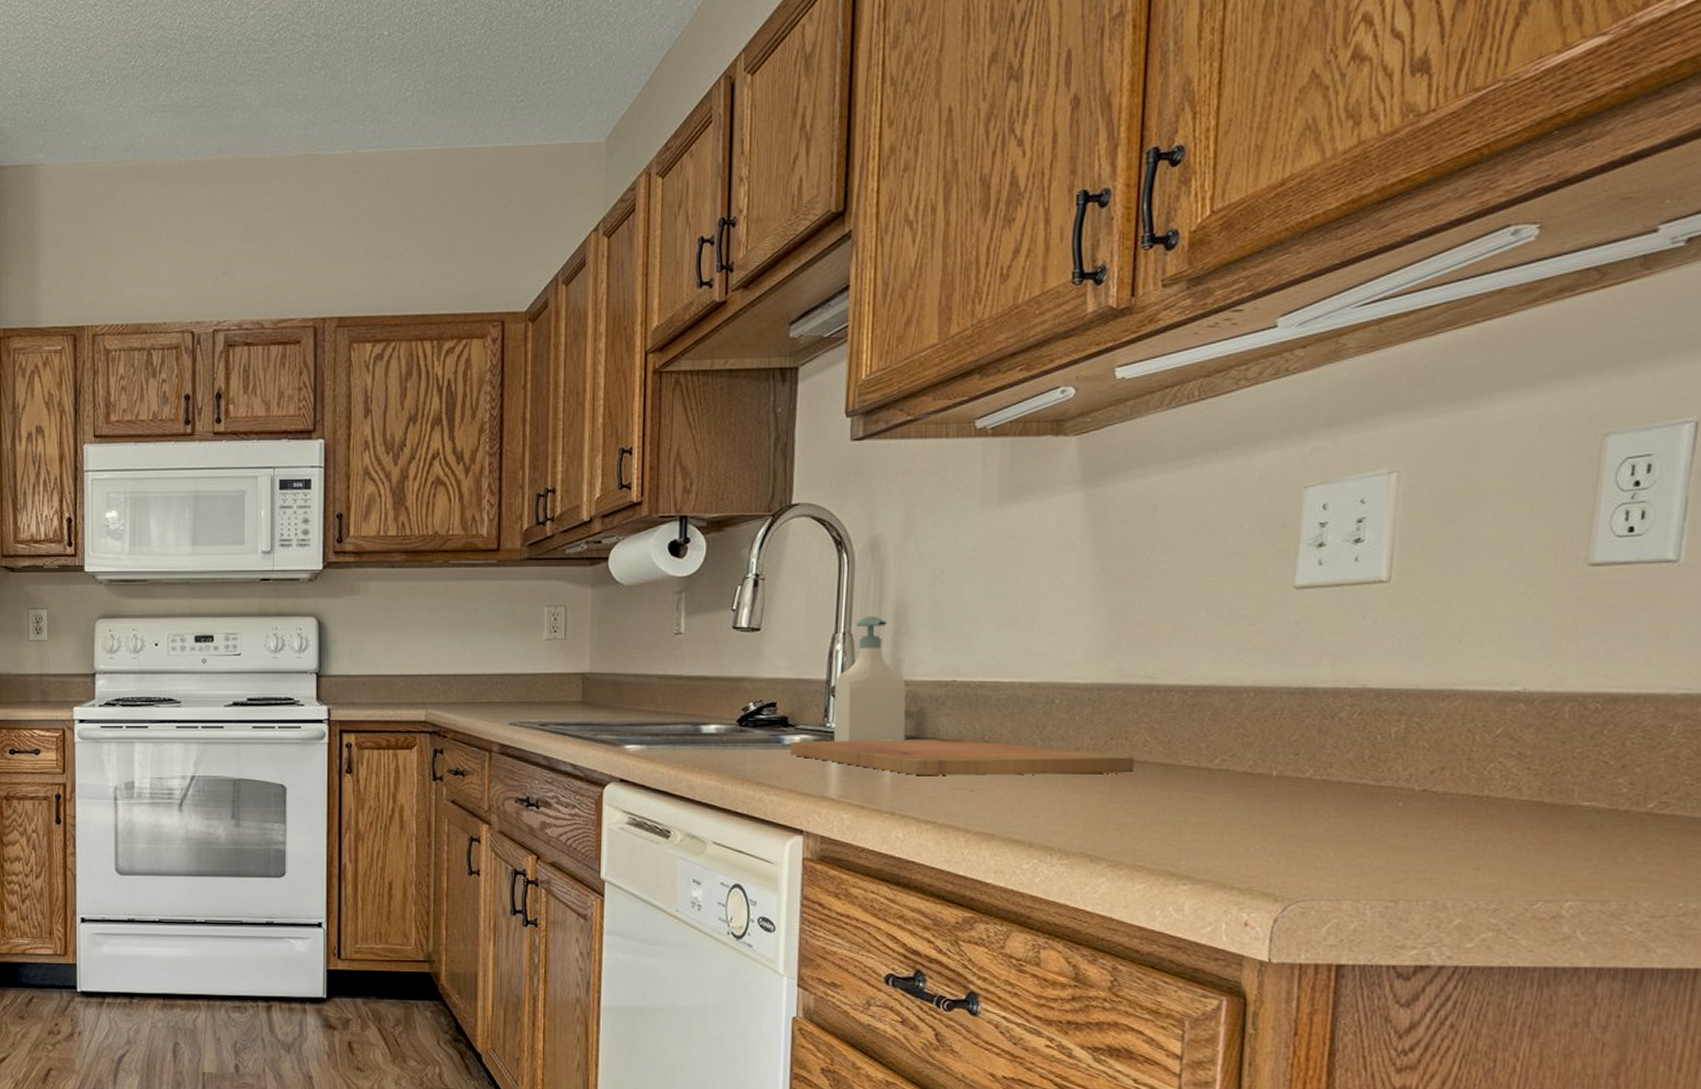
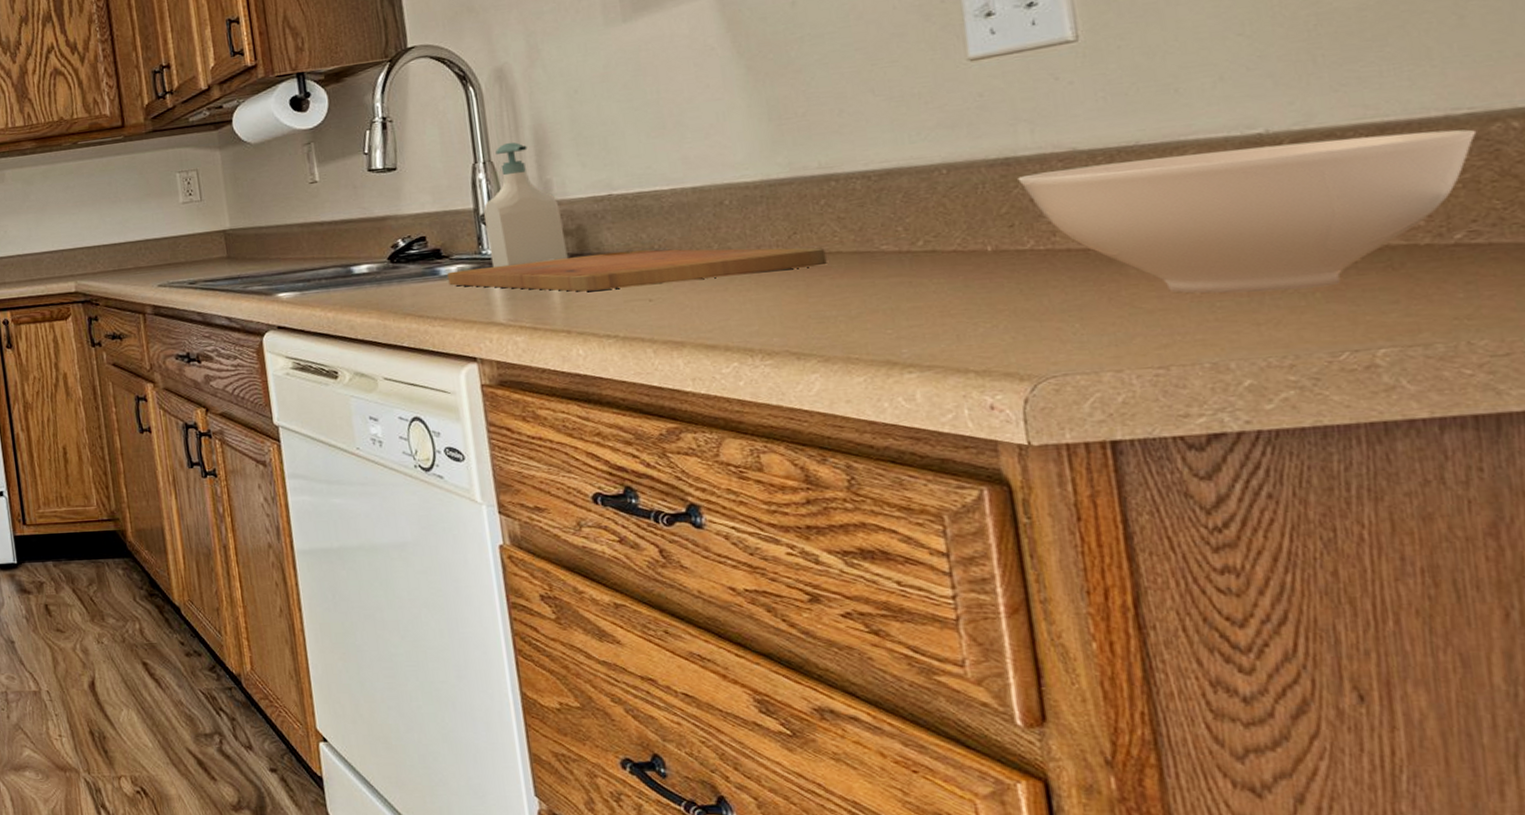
bowl: none [1312,704,1687,840] -> present [1018,129,1477,294]

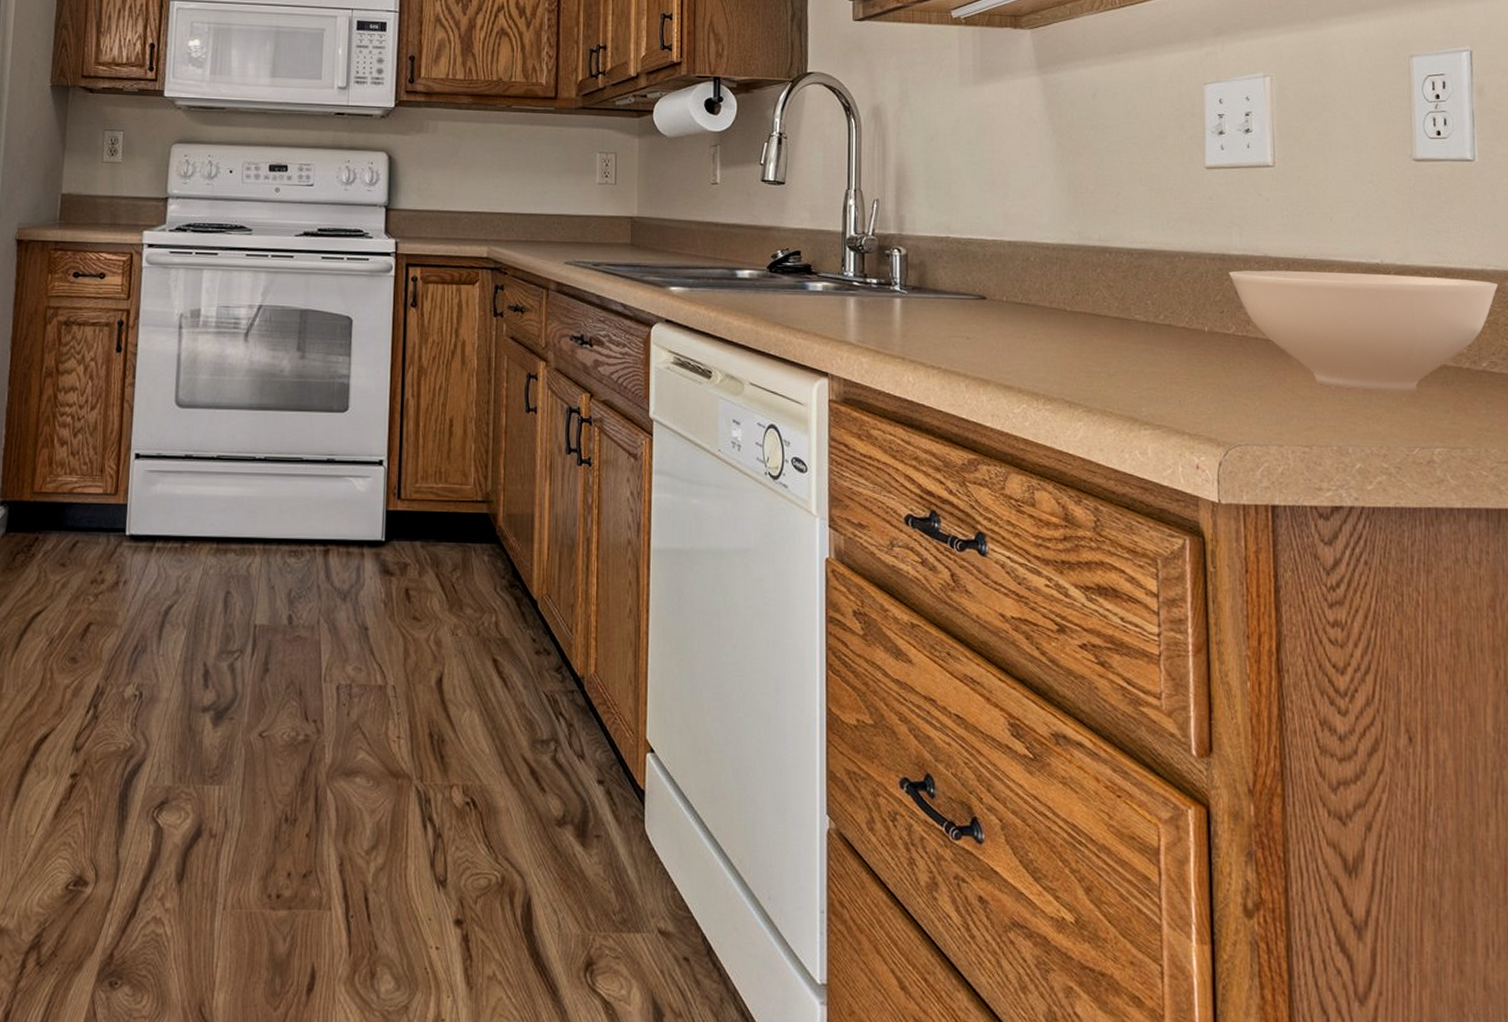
cutting board: present [447,247,827,292] -> none [814,288,1097,326]
soap bottle: present [483,142,568,267] -> none [849,175,910,291]

